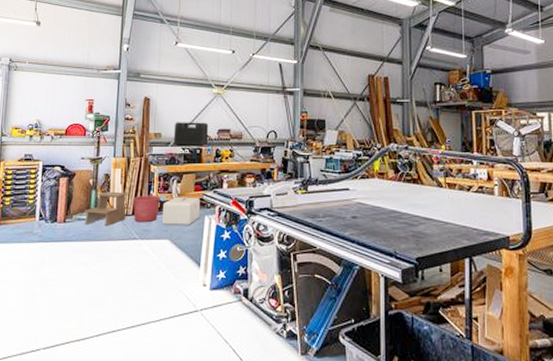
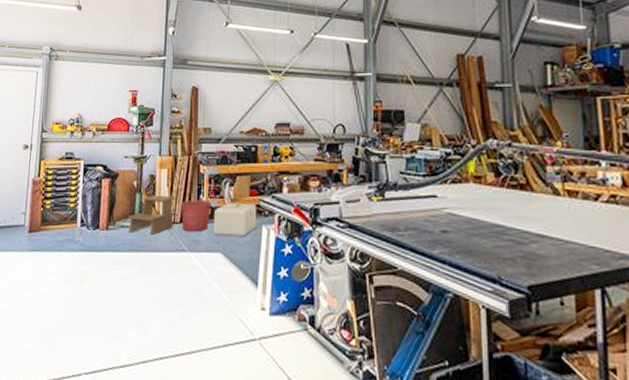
tool box: present [174,122,209,146] -> none [226,115,265,143]

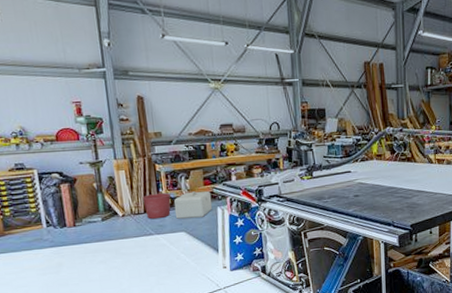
step stool: present [127,195,176,235] -> none [93,192,139,227]

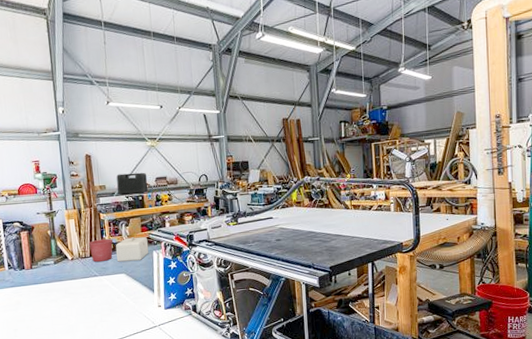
tool box: none [174,118,211,143] -> present [116,172,148,195]

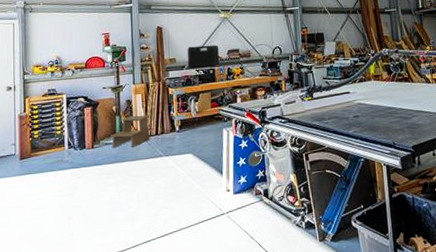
step stool: none [47,238,85,269] -> present [110,115,150,149]
bucket: present [89,239,114,263] -> none [155,115,181,141]
tool box: present [115,237,149,262] -> none [183,113,219,141]

